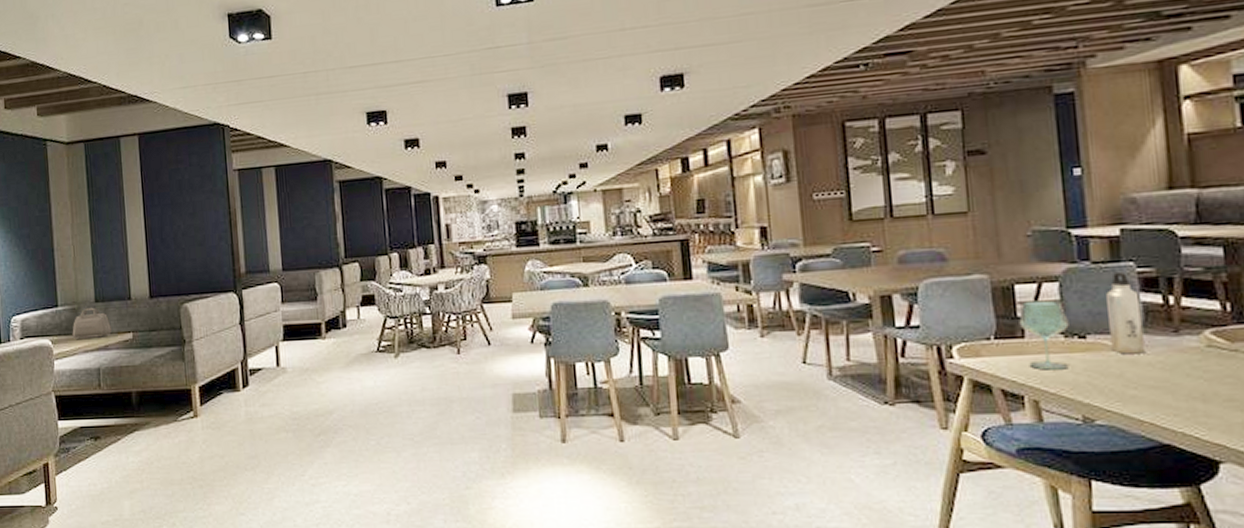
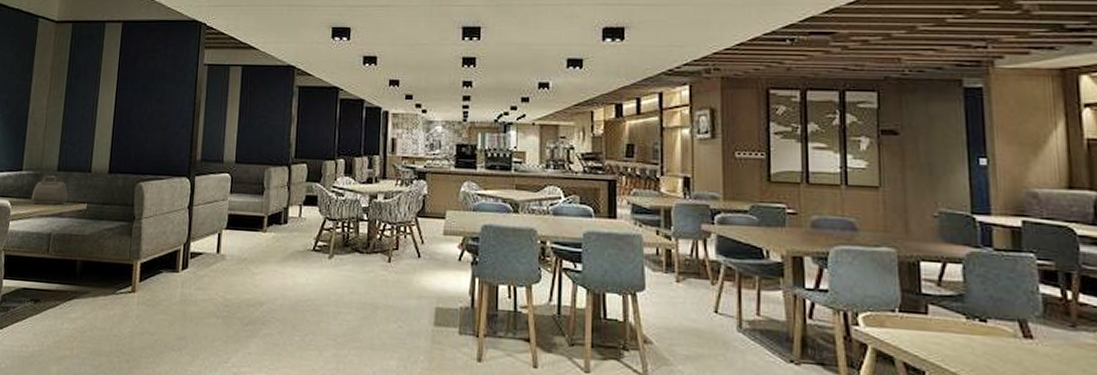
wine glass: present [1019,300,1069,370] -> none [923,279,971,350]
water bottle: present [1106,273,1145,355] -> none [1007,262,1043,344]

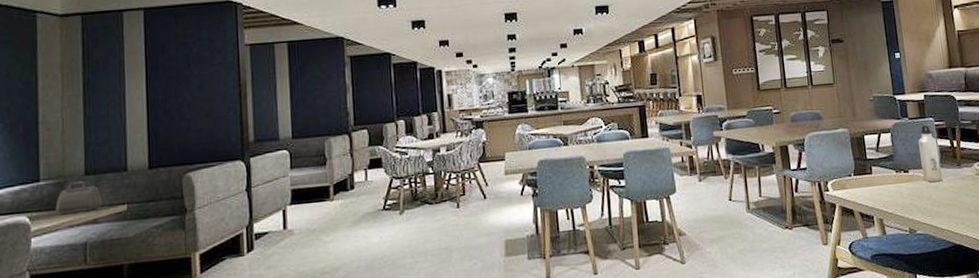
water bottle: none [1007,262,1043,344] -> present [918,125,942,183]

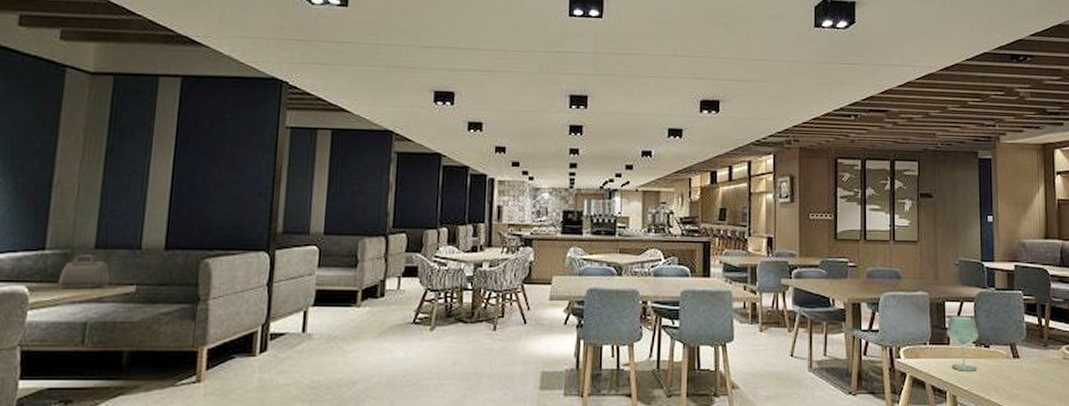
wine glass: none [868,146,899,197] -> present [947,316,979,371]
water bottle: present [918,125,942,183] -> none [1004,299,1025,362]

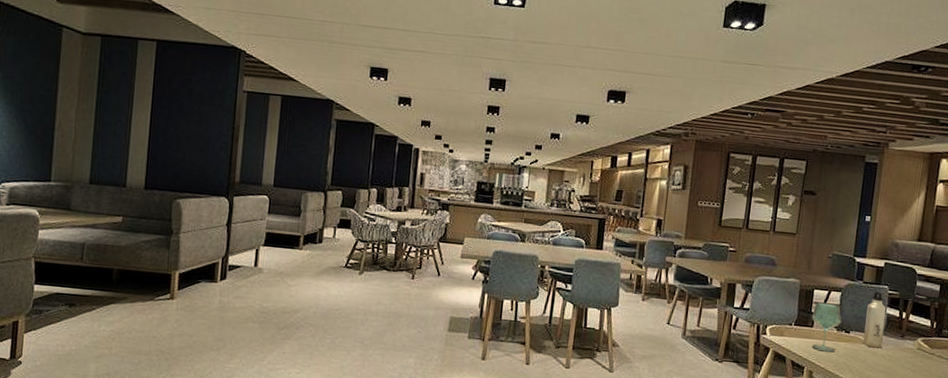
handbag: present [57,254,112,289] -> none [61,187,103,216]
water bottle: none [1004,299,1025,362] -> present [863,292,887,348]

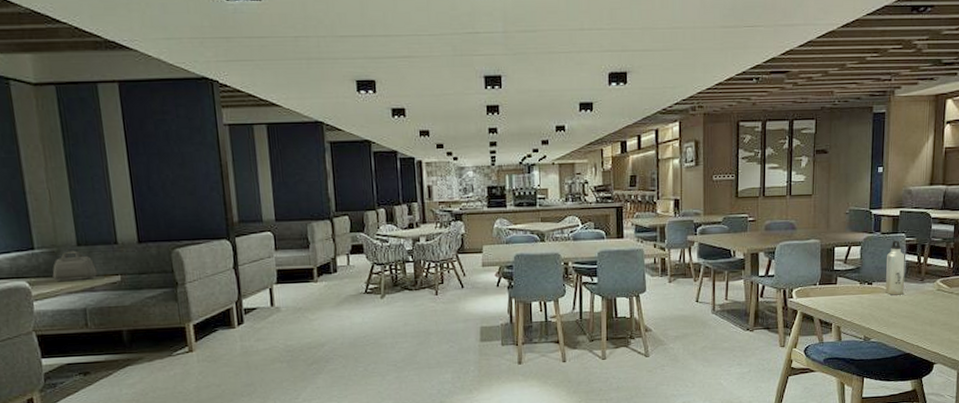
handbag: none [61,187,103,216] -> present [52,250,98,282]
wine glass: present [812,302,842,352] -> none [835,258,864,306]

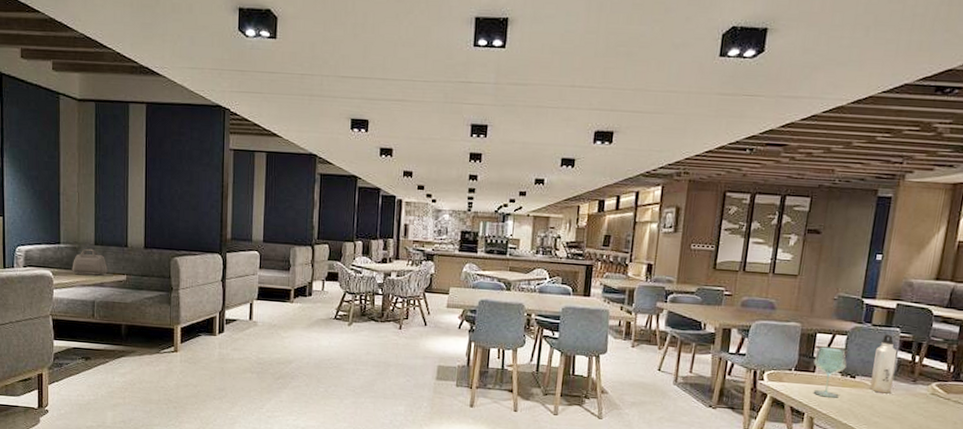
wine glass: none [835,258,864,306] -> present [813,346,847,398]

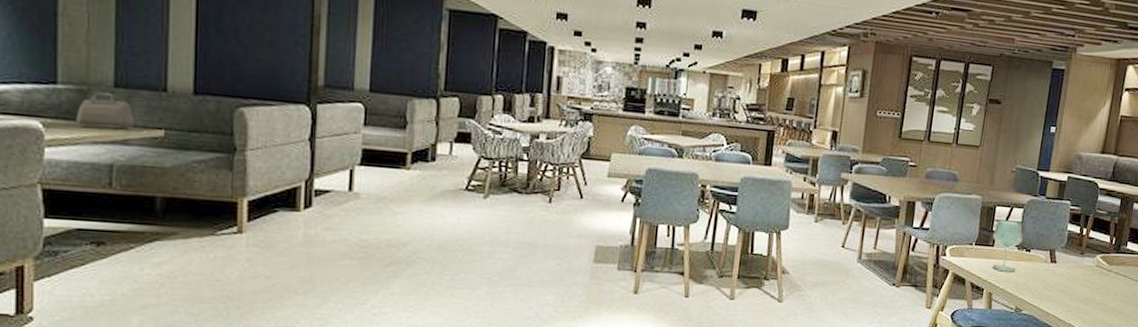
water bottle: present [870,335,898,394] -> none [1043,207,1068,267]

